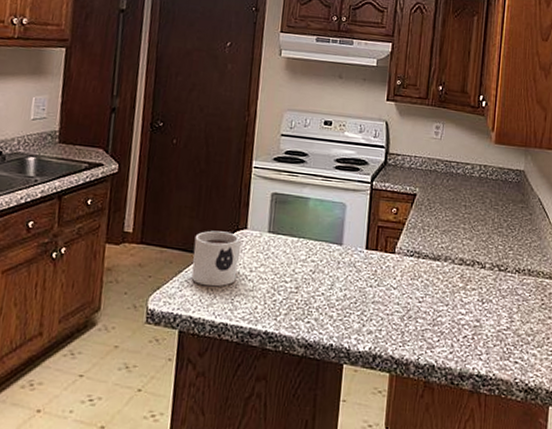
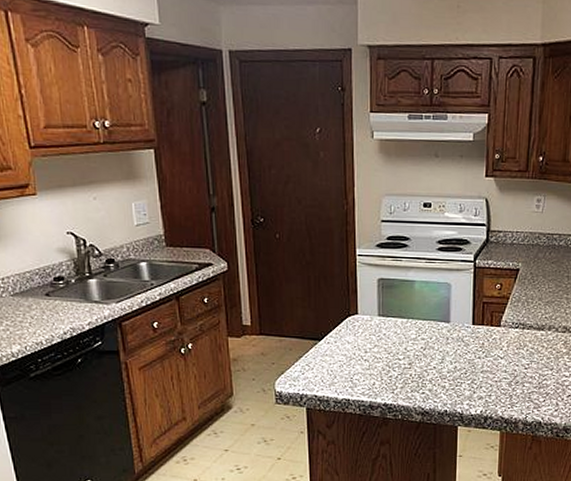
mug: present [191,230,242,287] -> none [310,318,354,368]

